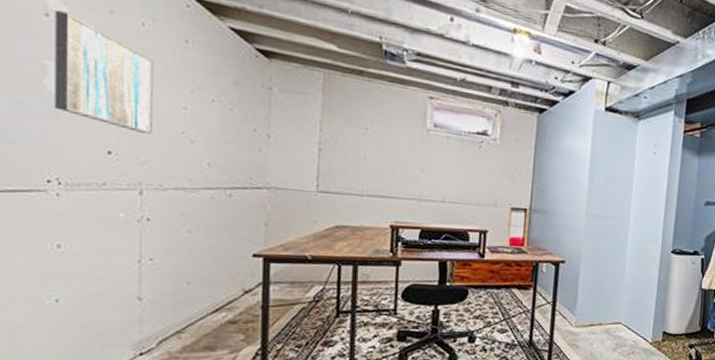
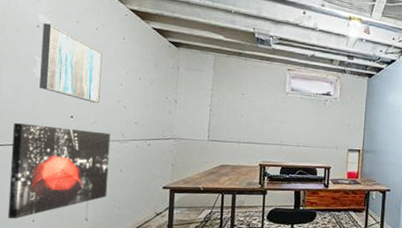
wall art: none [15,158,172,299] -> present [7,122,111,219]

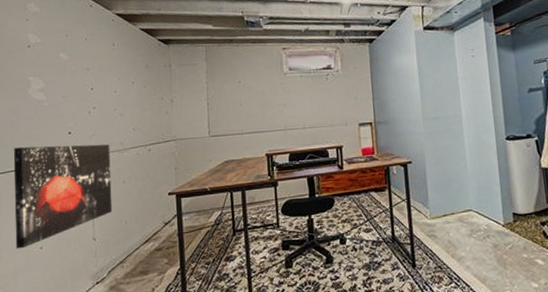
wall art: present [40,23,102,104] -> none [34,42,96,116]

